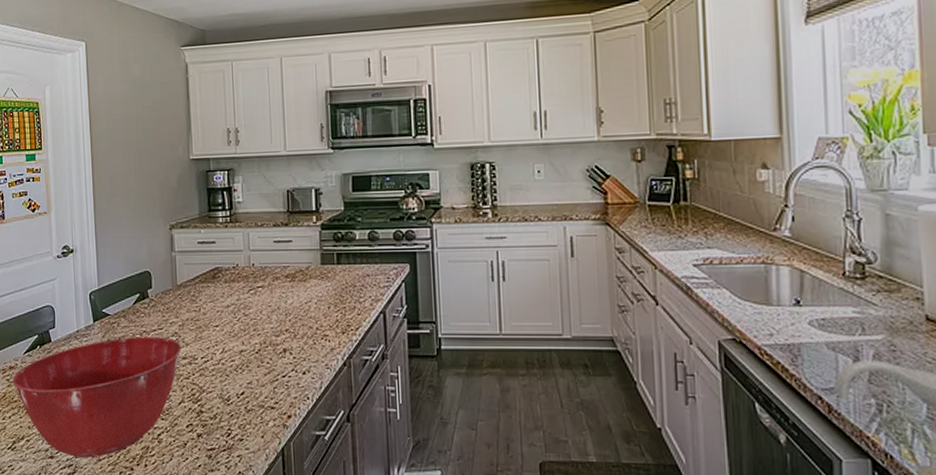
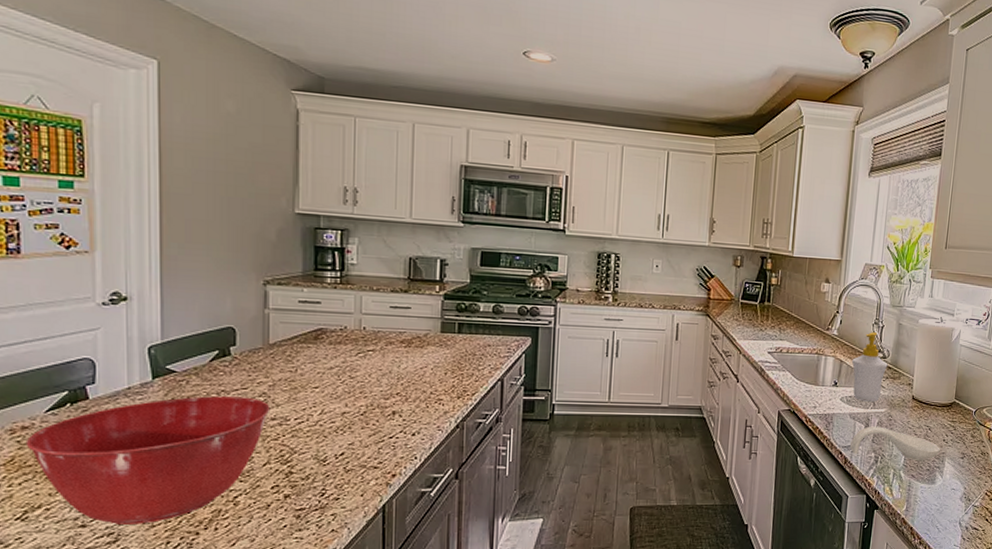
soap bottle: none [817,229,877,325] -> present [851,332,888,402]

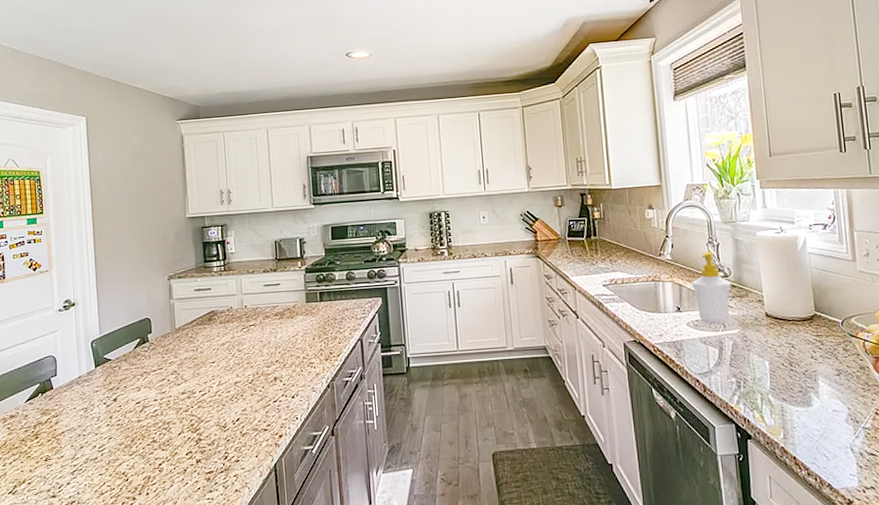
mixing bowl: present [25,396,271,524] -> none [13,376,181,494]
spoon rest: present [850,426,941,462] -> none [707,348,811,383]

